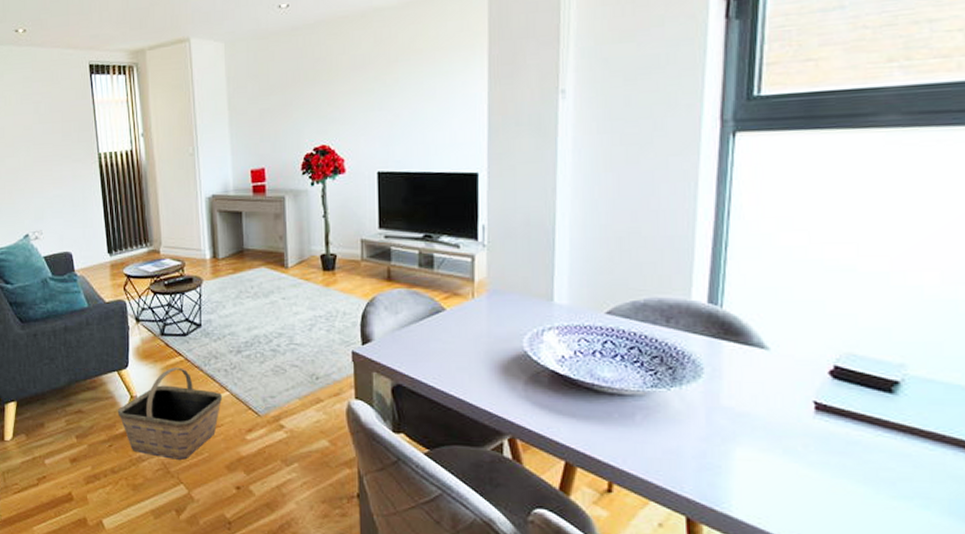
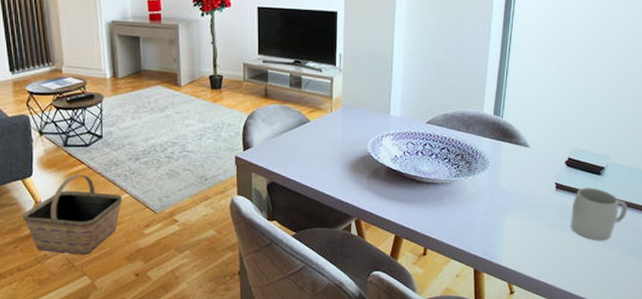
mug: none [844,411,946,491] -> present [571,187,628,240]

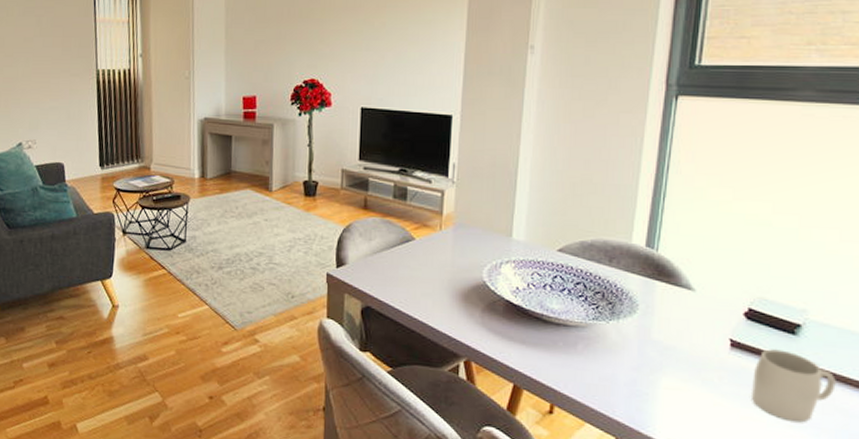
basket: present [22,174,122,255] -> none [98,279,201,369]

